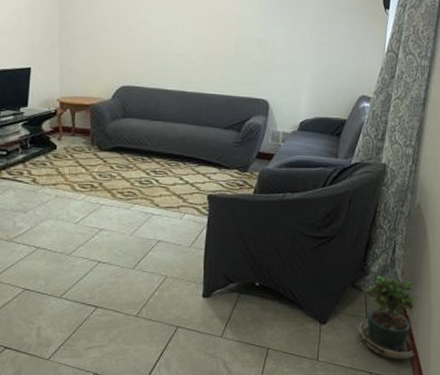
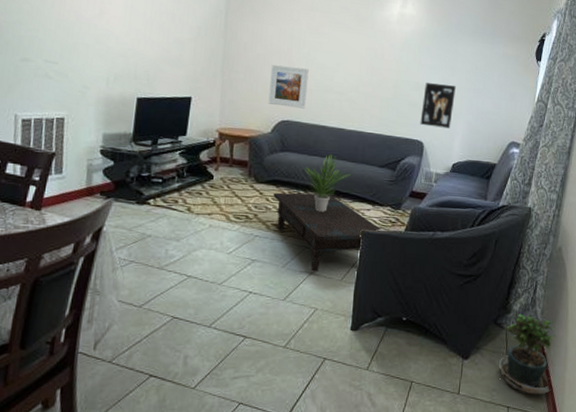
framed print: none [107,30,147,73] -> present [268,65,309,109]
coffee table: none [117,158,230,239] -> present [273,192,382,272]
potted plant: none [147,118,196,178] -> present [304,154,352,212]
wall art: none [264,39,300,85] -> present [420,83,456,129]

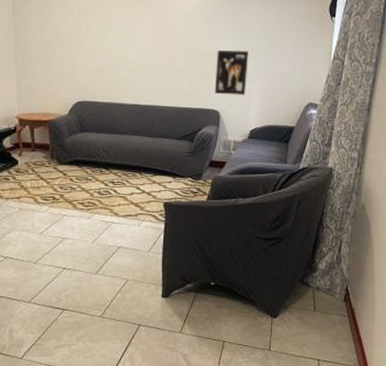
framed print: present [268,65,309,109] -> none [63,47,100,88]
coffee table: present [273,192,382,272] -> none [77,170,185,245]
potted plant: present [304,154,352,212] -> none [103,131,150,188]
potted plant: present [499,314,556,395] -> none [308,272,363,347]

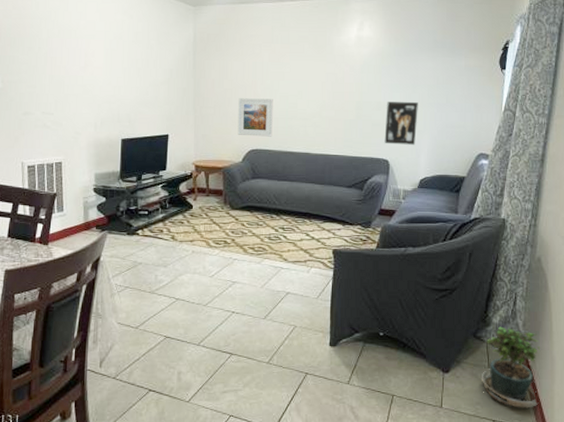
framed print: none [63,47,100,88] -> present [237,98,273,137]
potted plant: none [308,272,363,347] -> present [482,326,541,408]

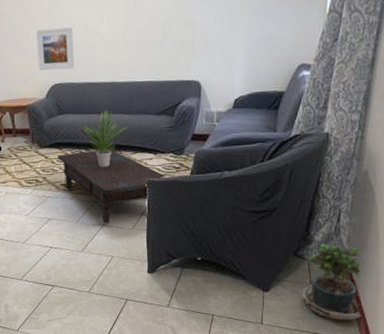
coffee table: none [248,216,354,291] -> present [57,148,167,224]
potted plant: none [275,178,320,234] -> present [82,110,129,167]
wall art: present [384,102,418,145] -> none [194,14,231,64]

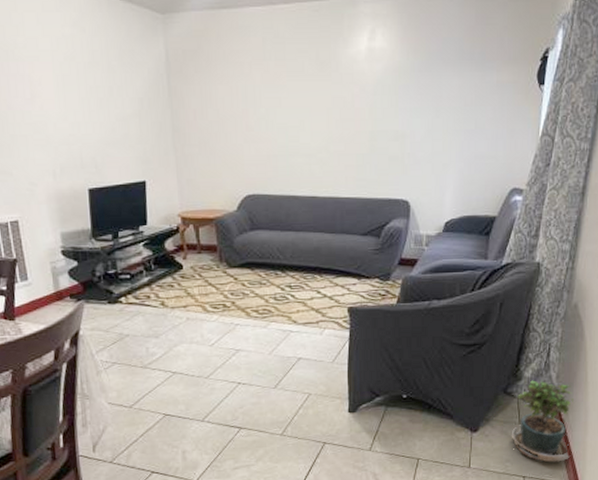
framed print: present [36,27,75,70] -> none [227,131,271,179]
coffee table: present [57,148,167,224] -> none [249,271,371,356]
potted plant: present [82,110,129,167] -> none [278,227,331,292]

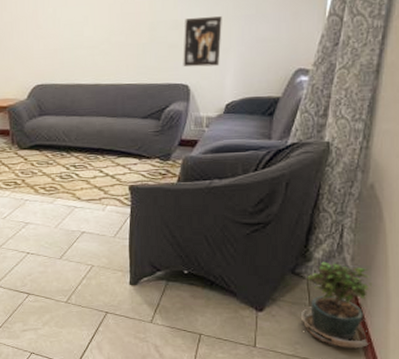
wall art: none [403,130,442,182] -> present [183,16,222,67]

